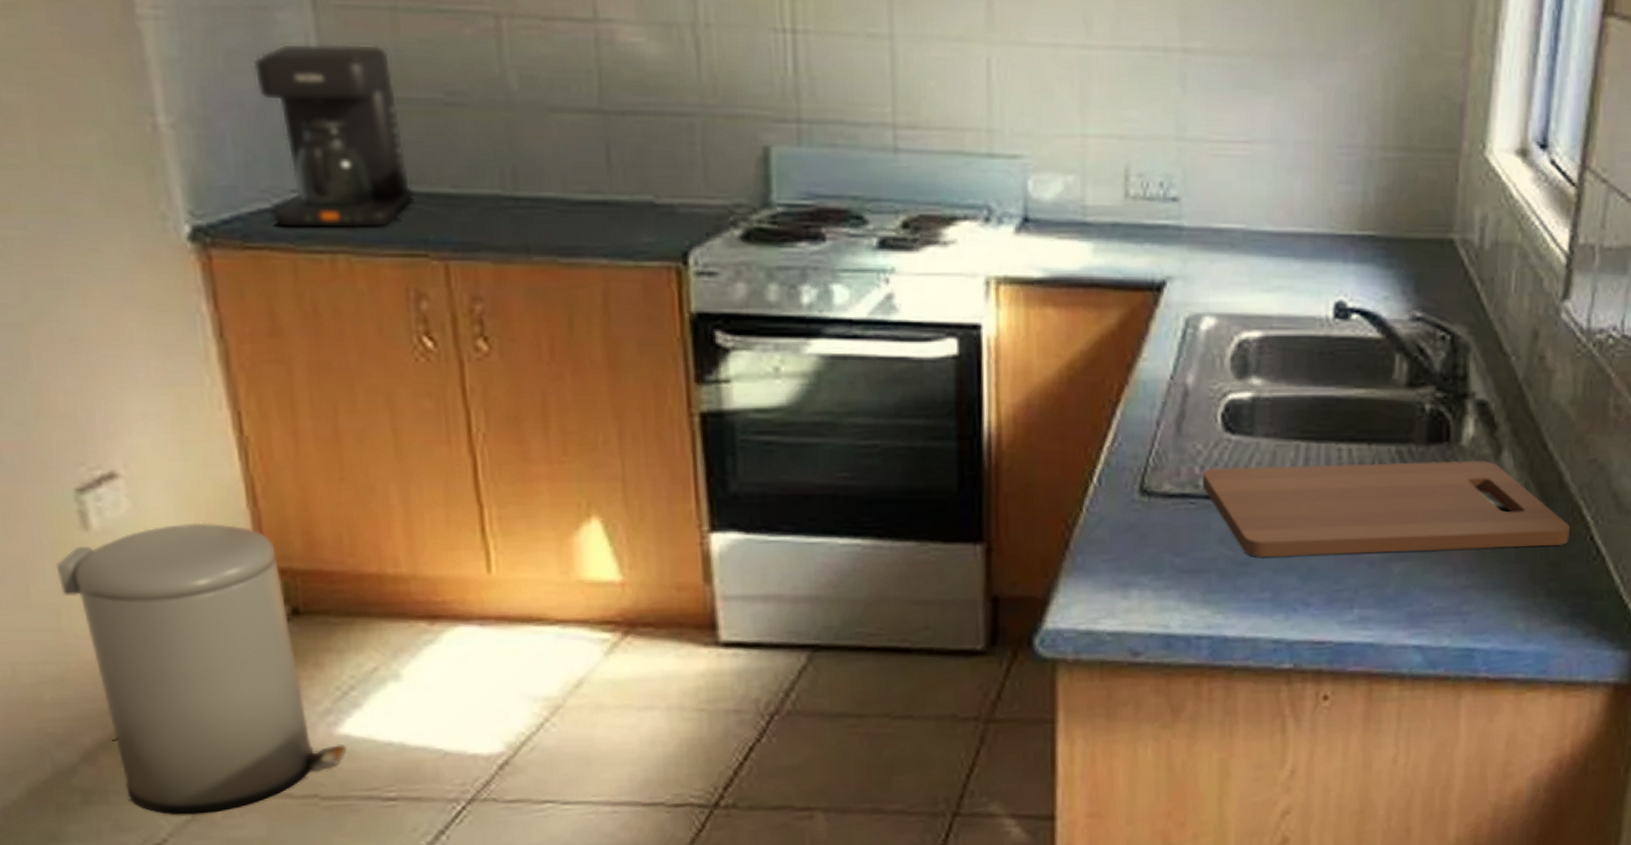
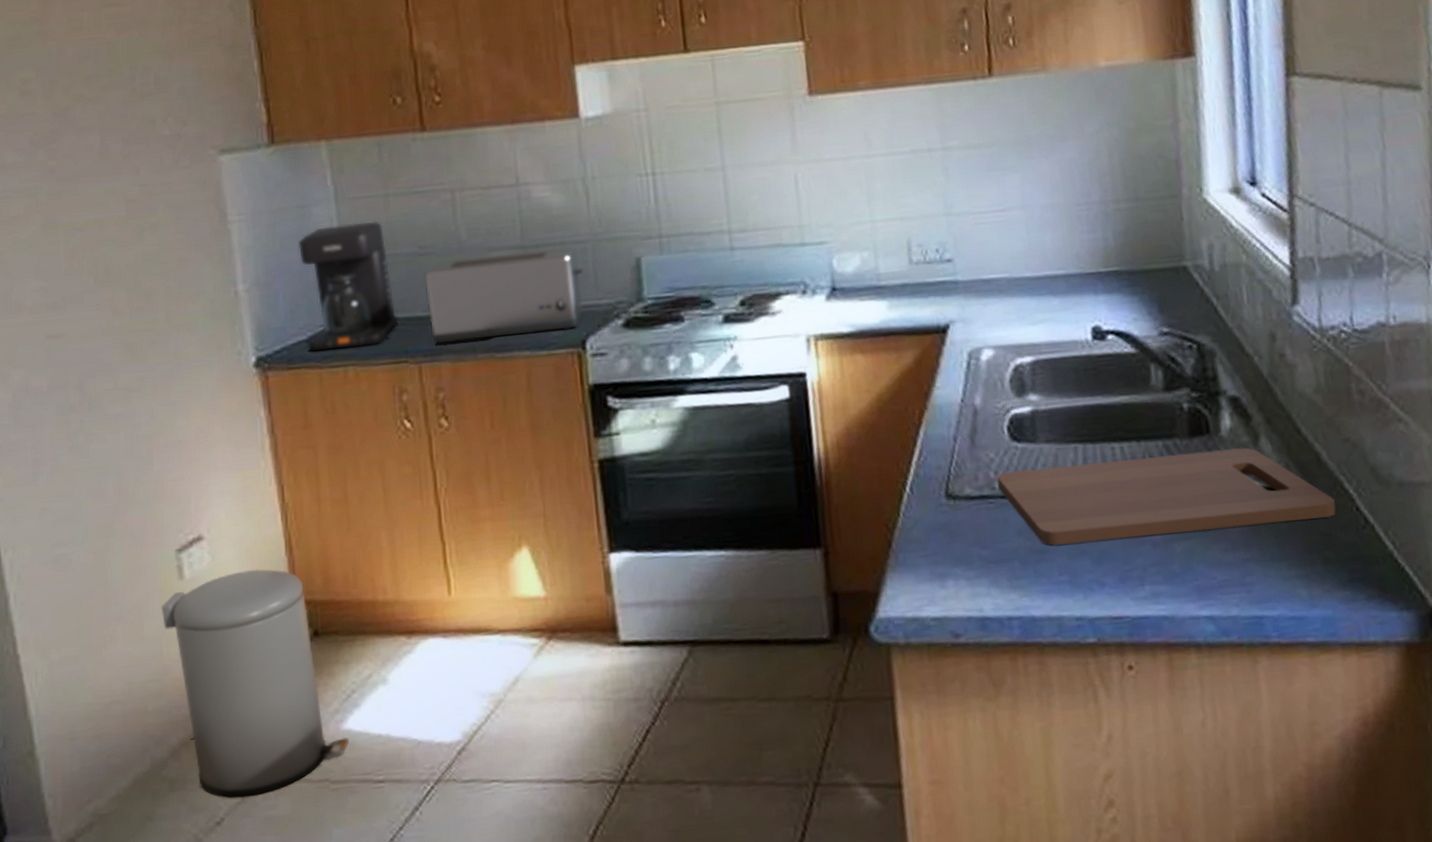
toaster: none [452,117,689,236] -> present [423,247,584,344]

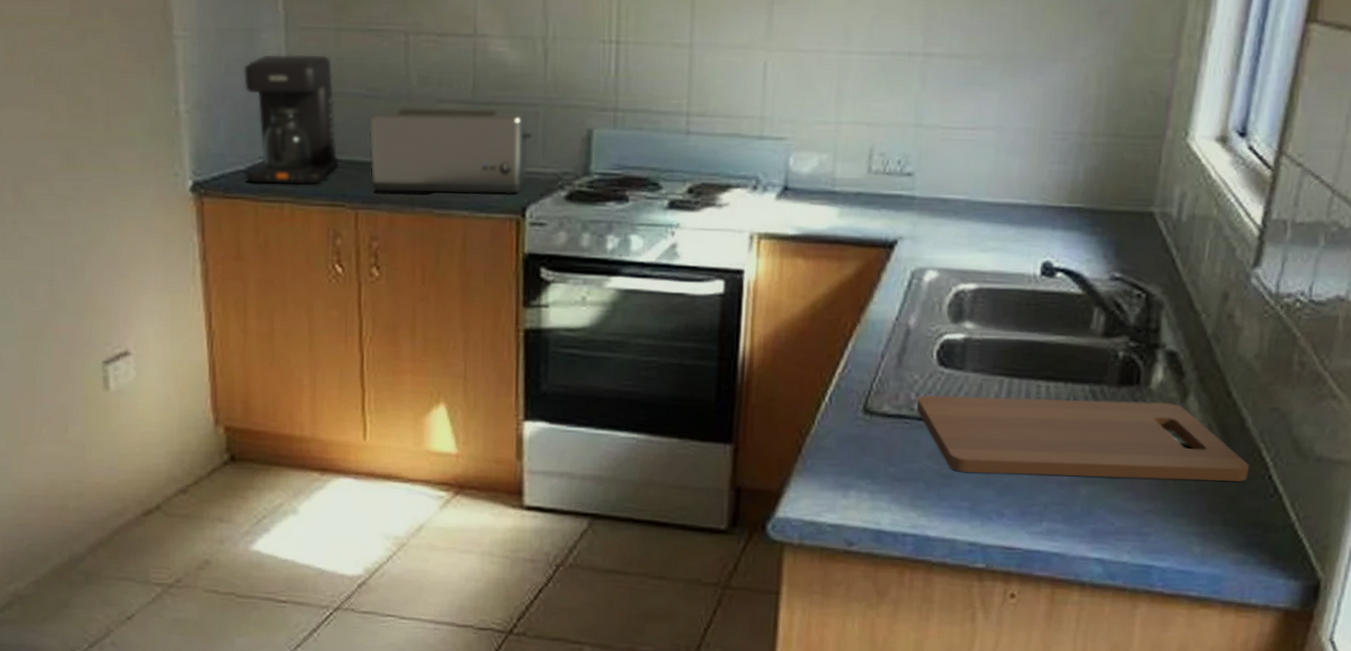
pedal bin: present [161,569,350,798] -> none [85,389,257,599]

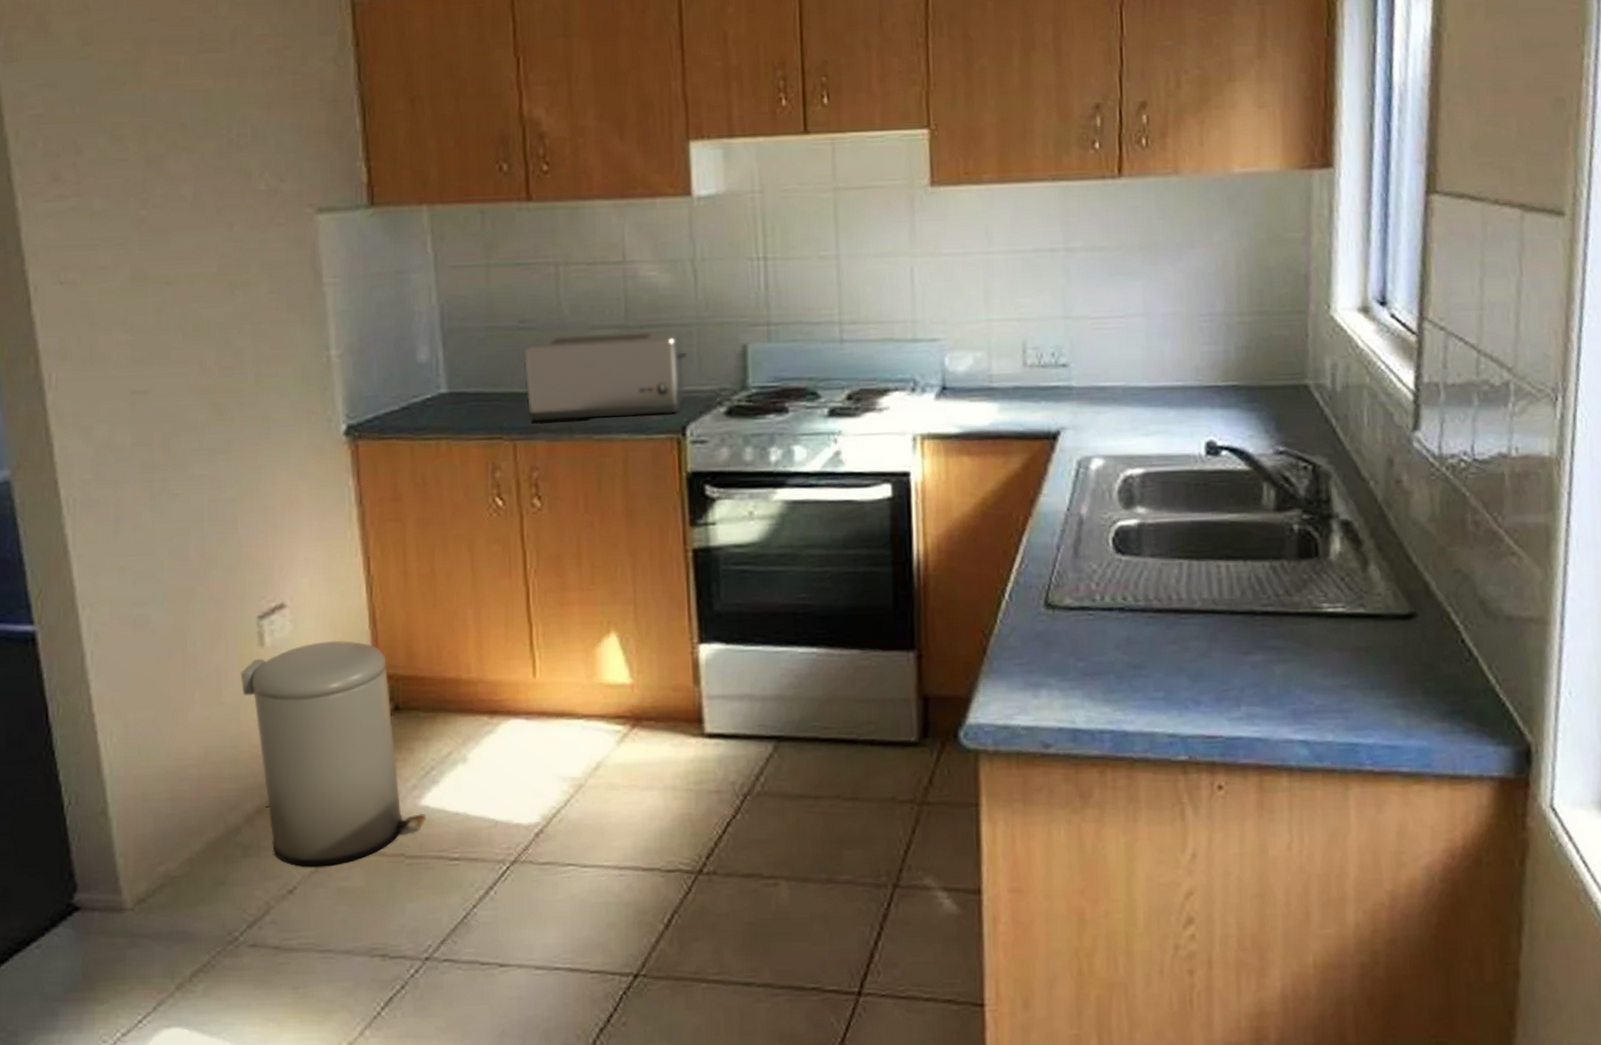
pedal bin: none [85,389,257,599] -> present [240,640,426,868]
coffee maker: present [243,53,340,185] -> none [394,291,496,423]
cutting board: present [916,395,1250,482] -> none [1098,572,1441,661]

